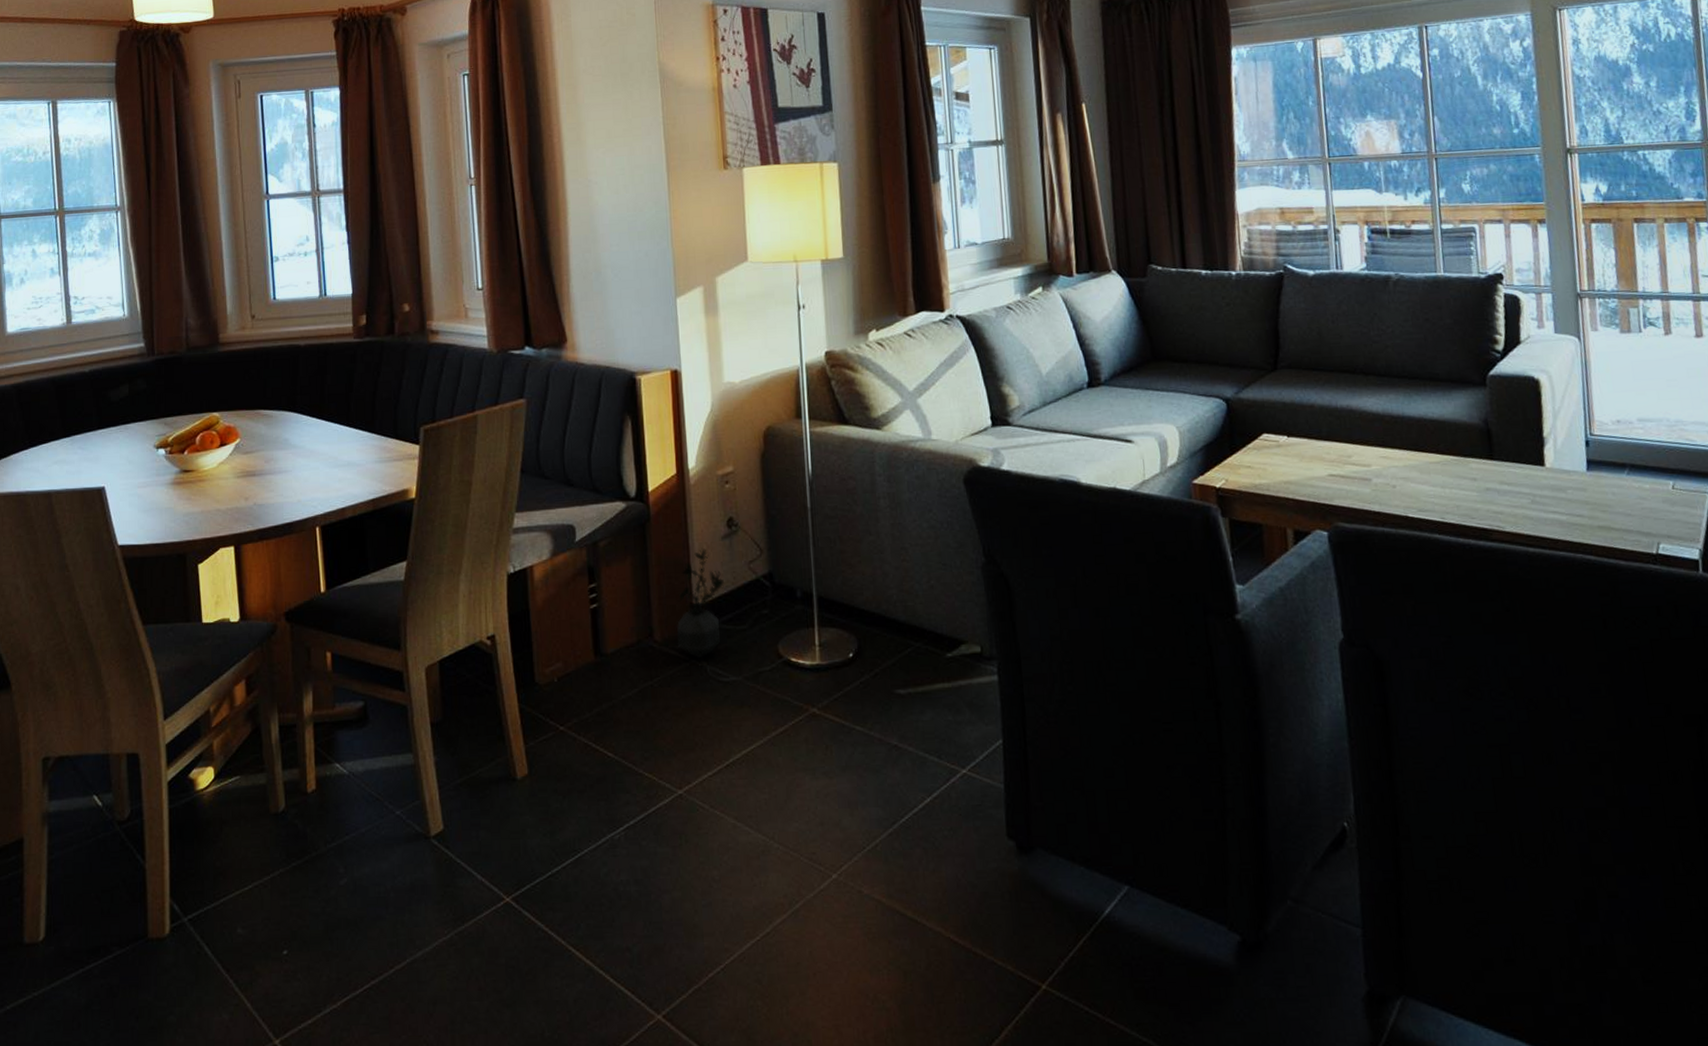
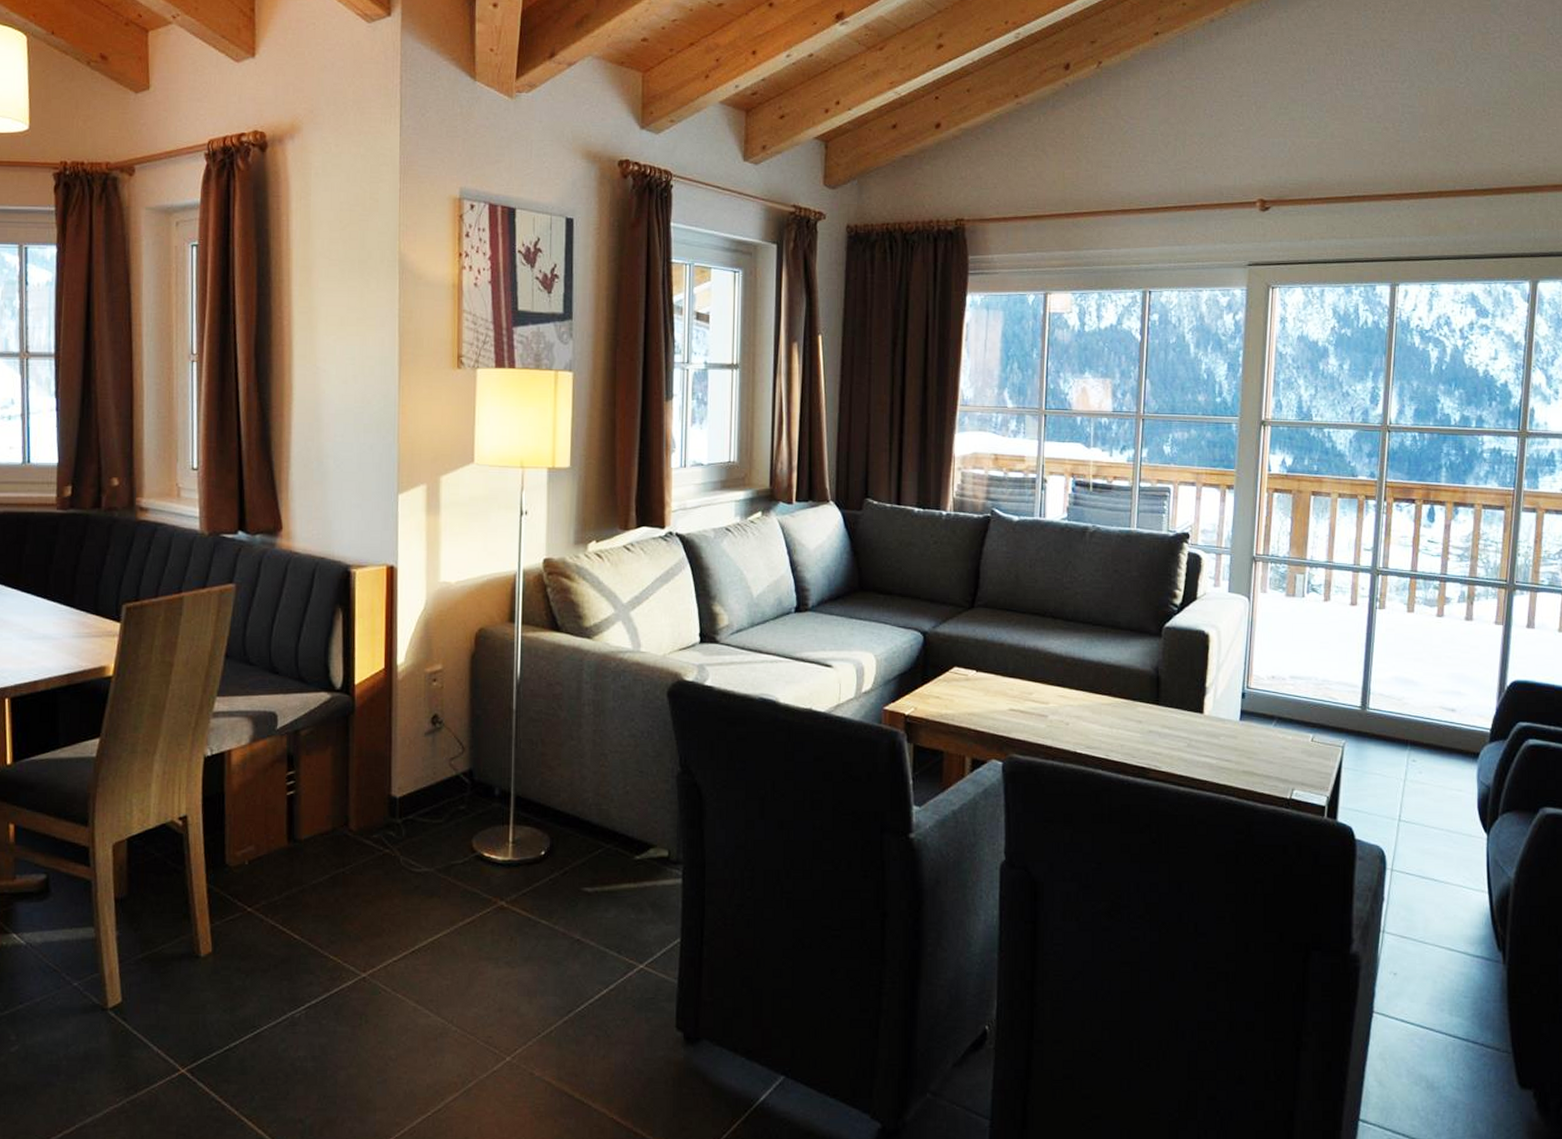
potted plant: present [676,547,728,659] -> none [372,742,427,849]

